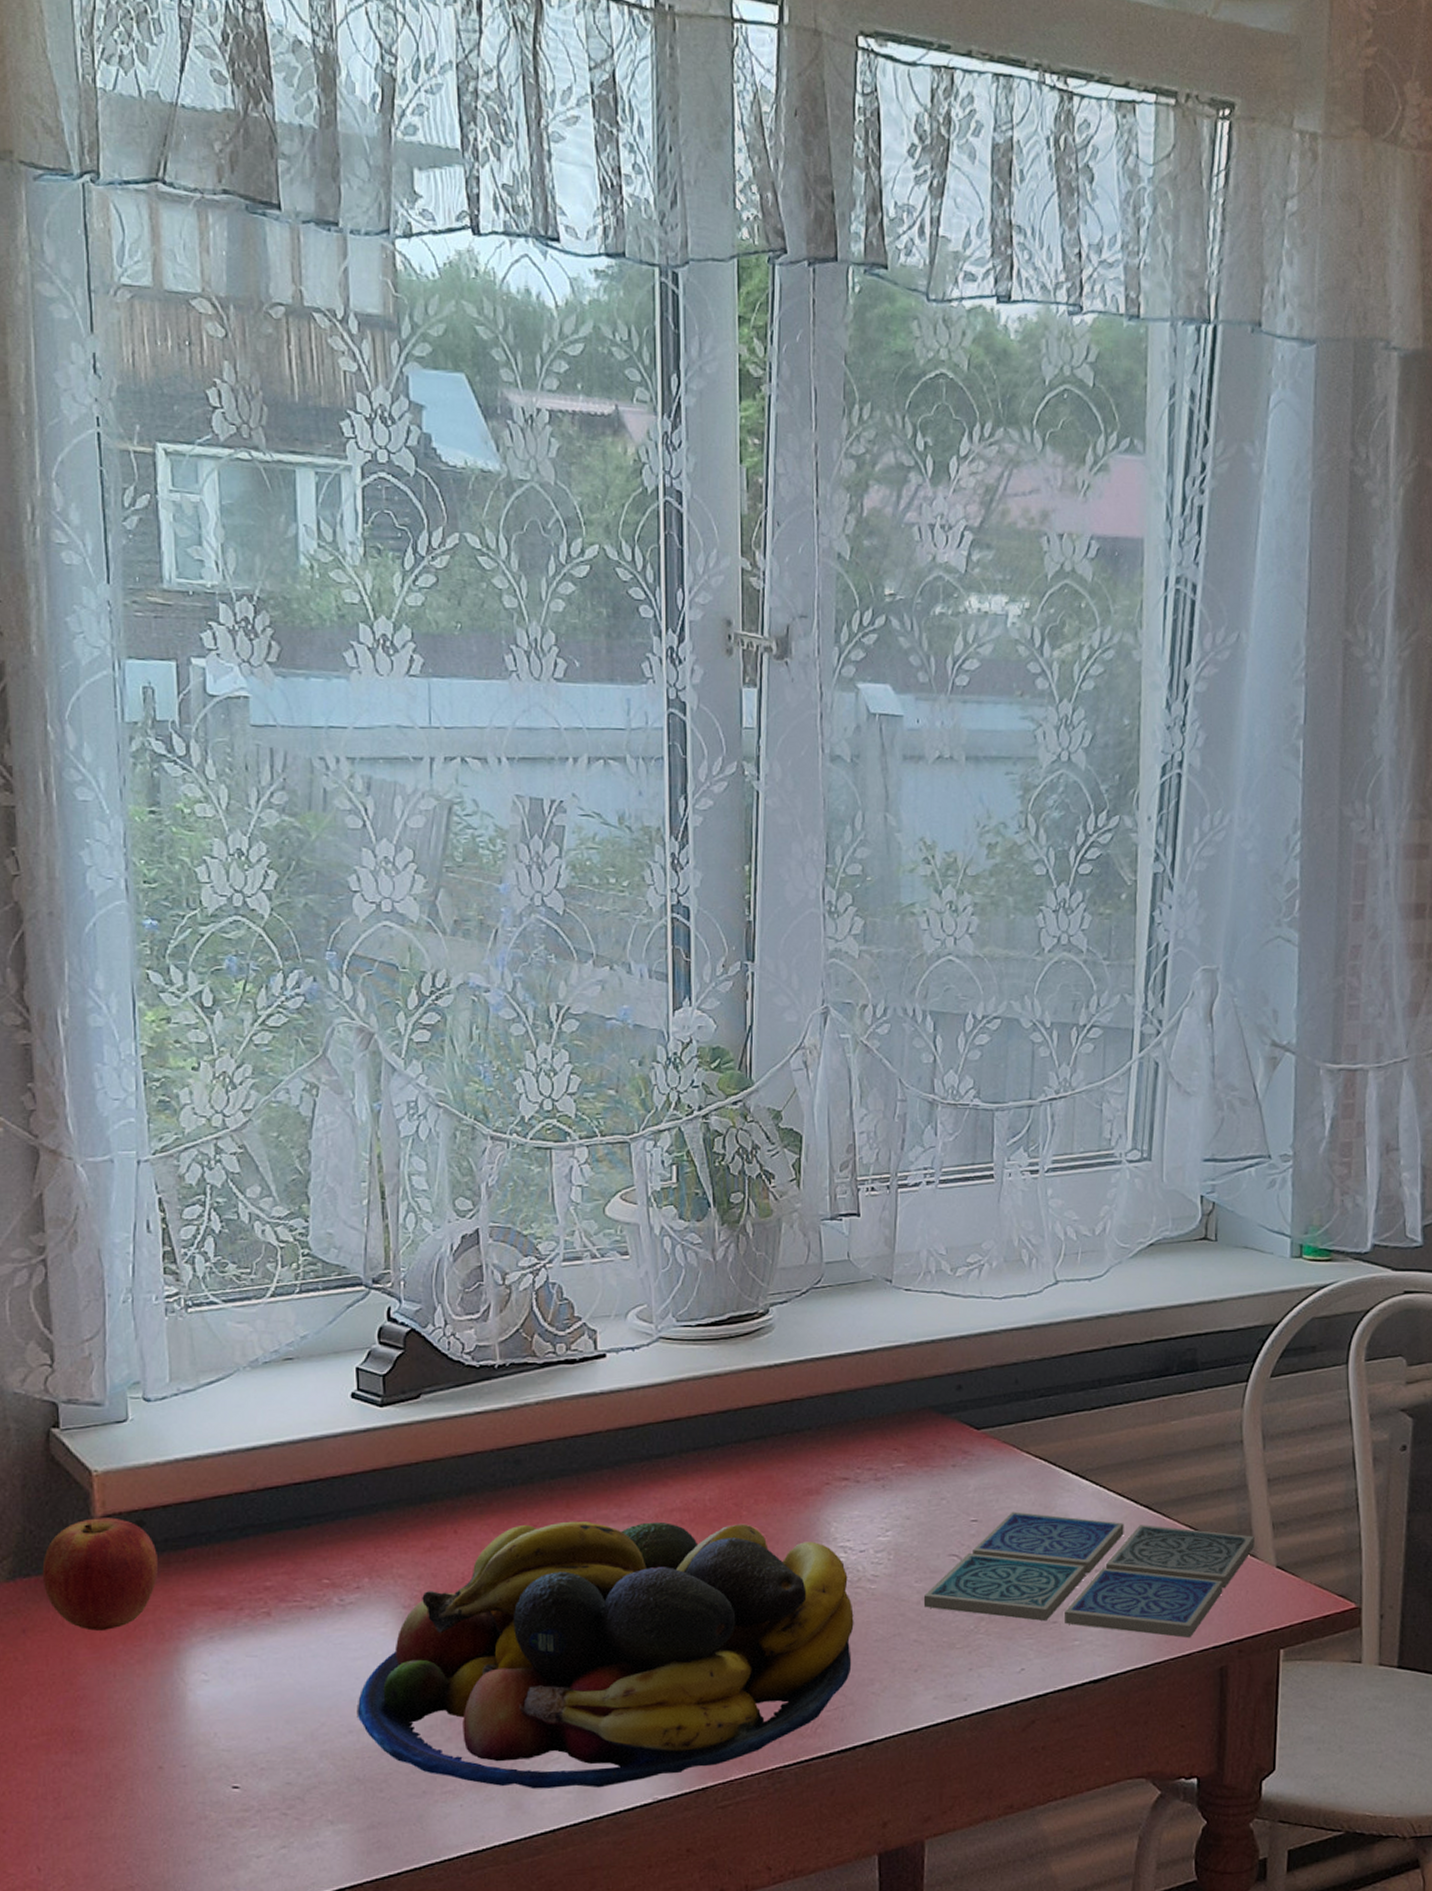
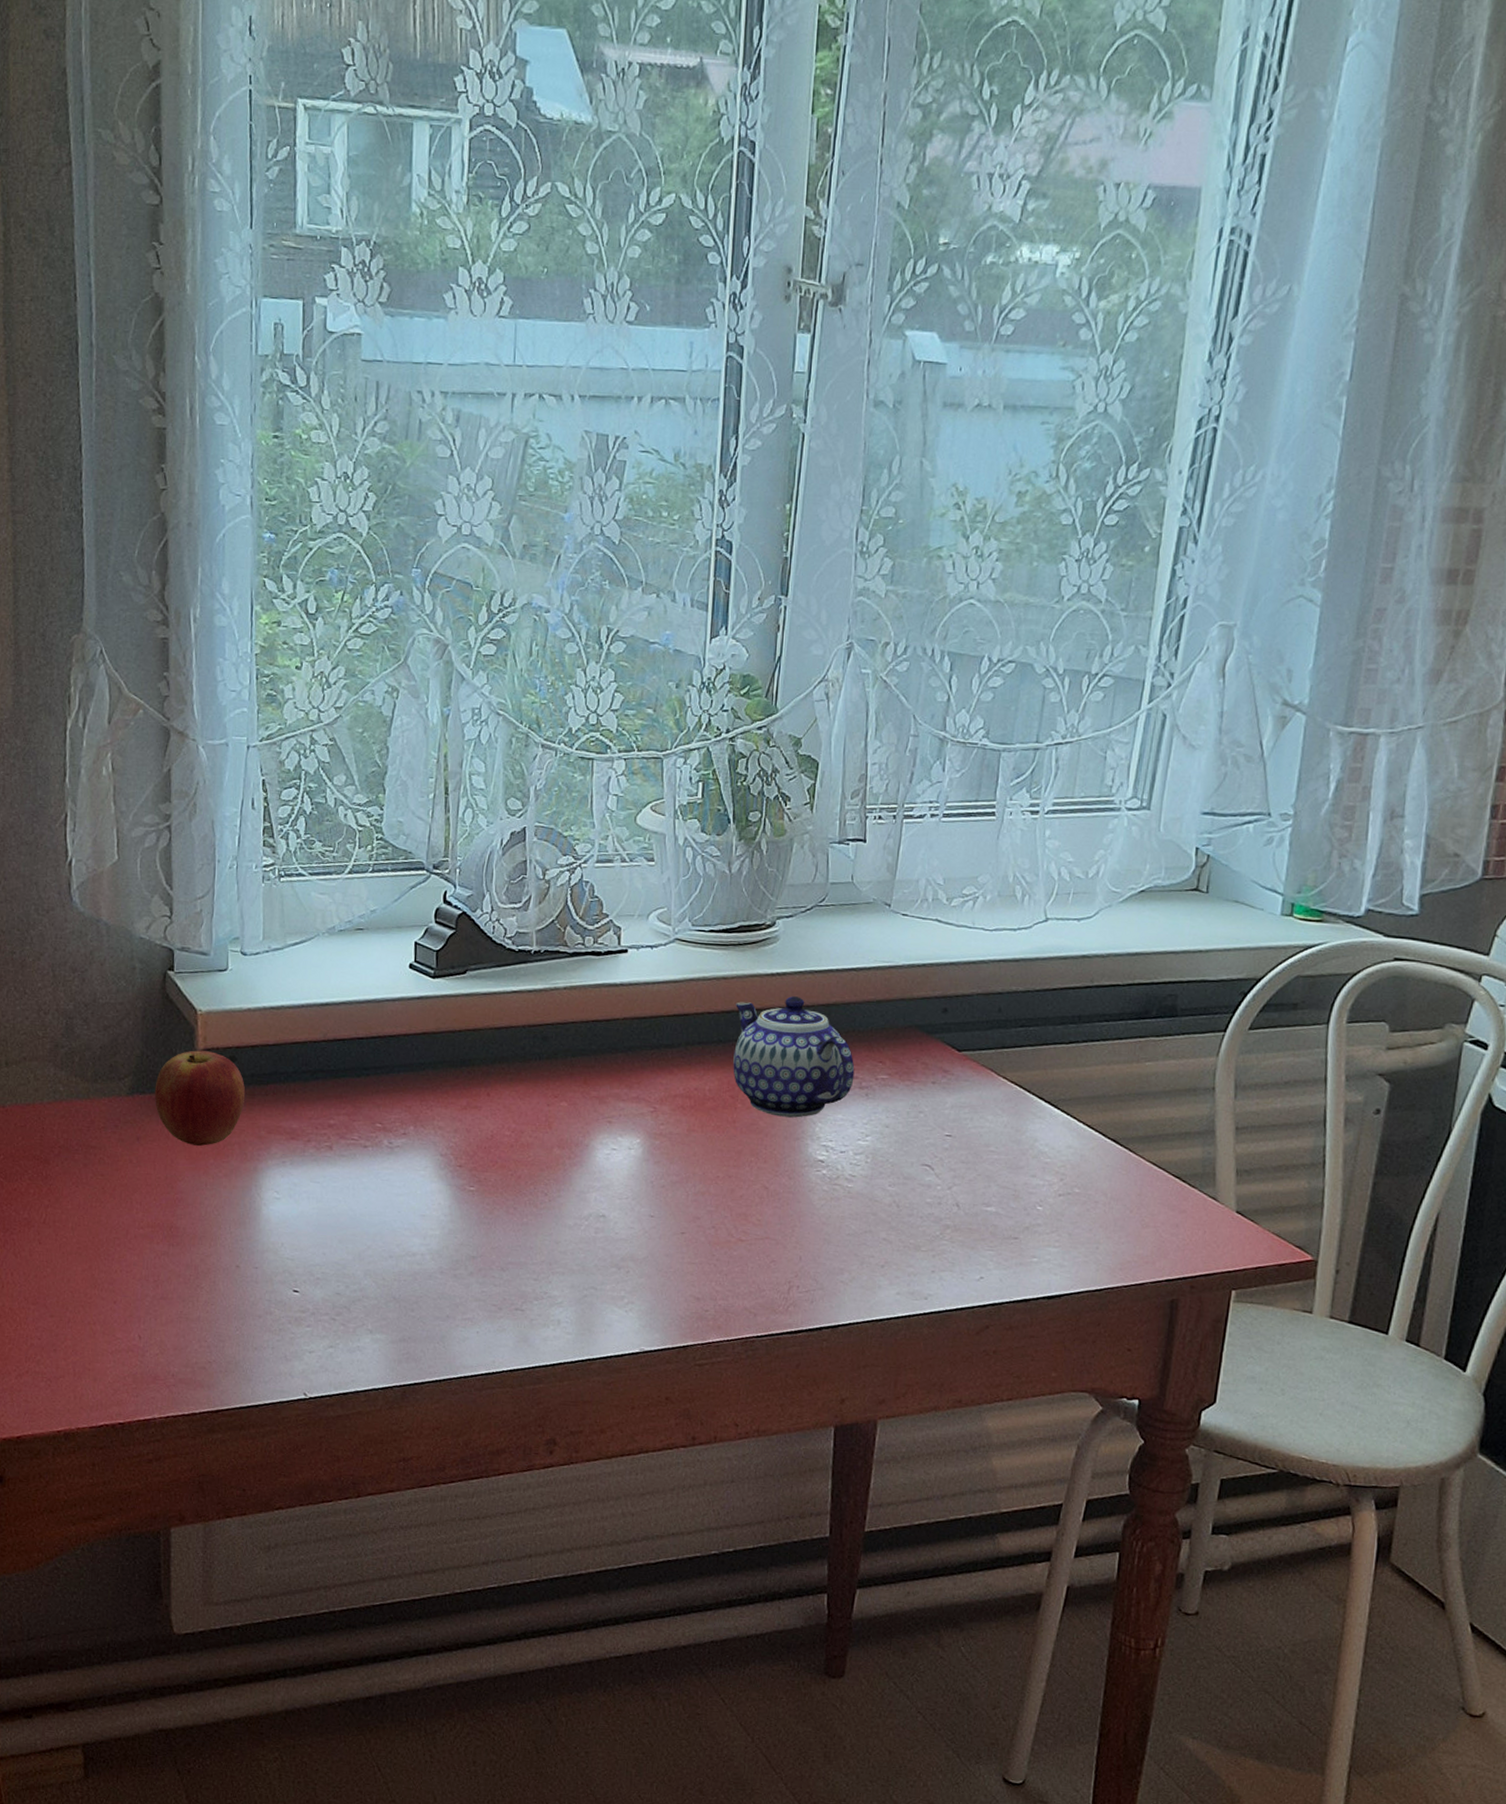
fruit bowl: present [357,1521,854,1789] -> none [397,1095,830,1333]
teapot: none [732,1388,868,1521] -> present [733,996,855,1118]
drink coaster: present [923,1511,1255,1638] -> none [894,1131,1217,1269]

